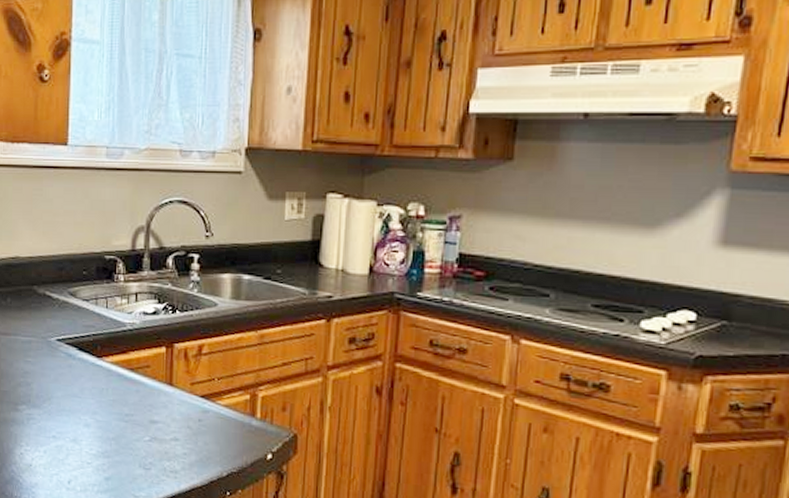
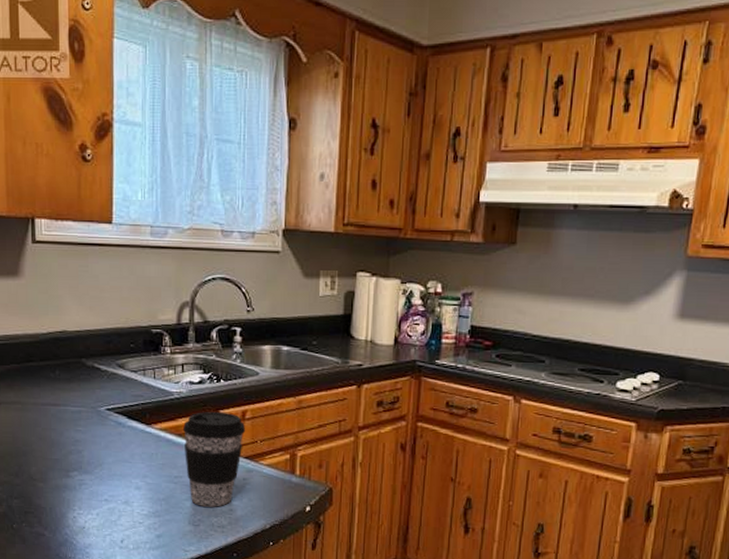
coffee cup: none [136,344,203,450] -> present [183,411,246,507]

